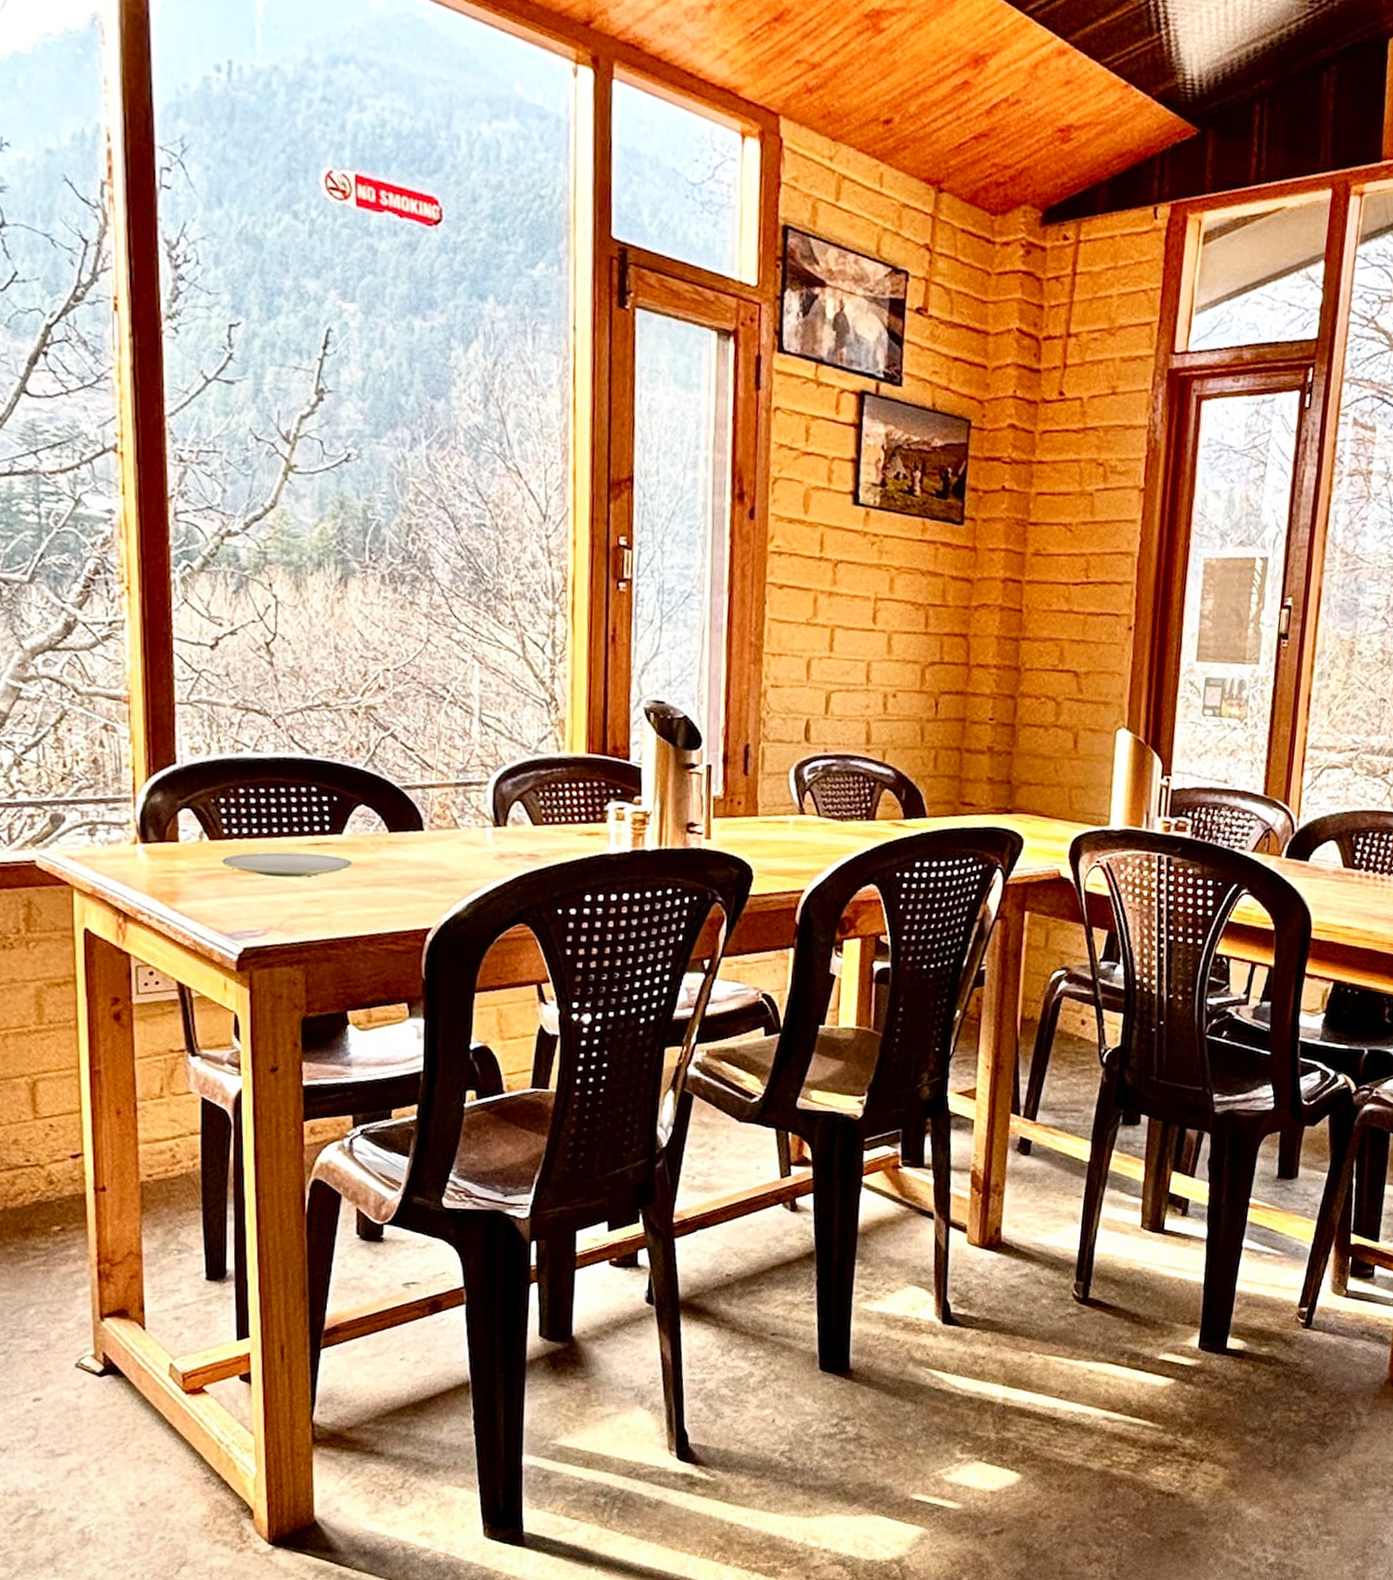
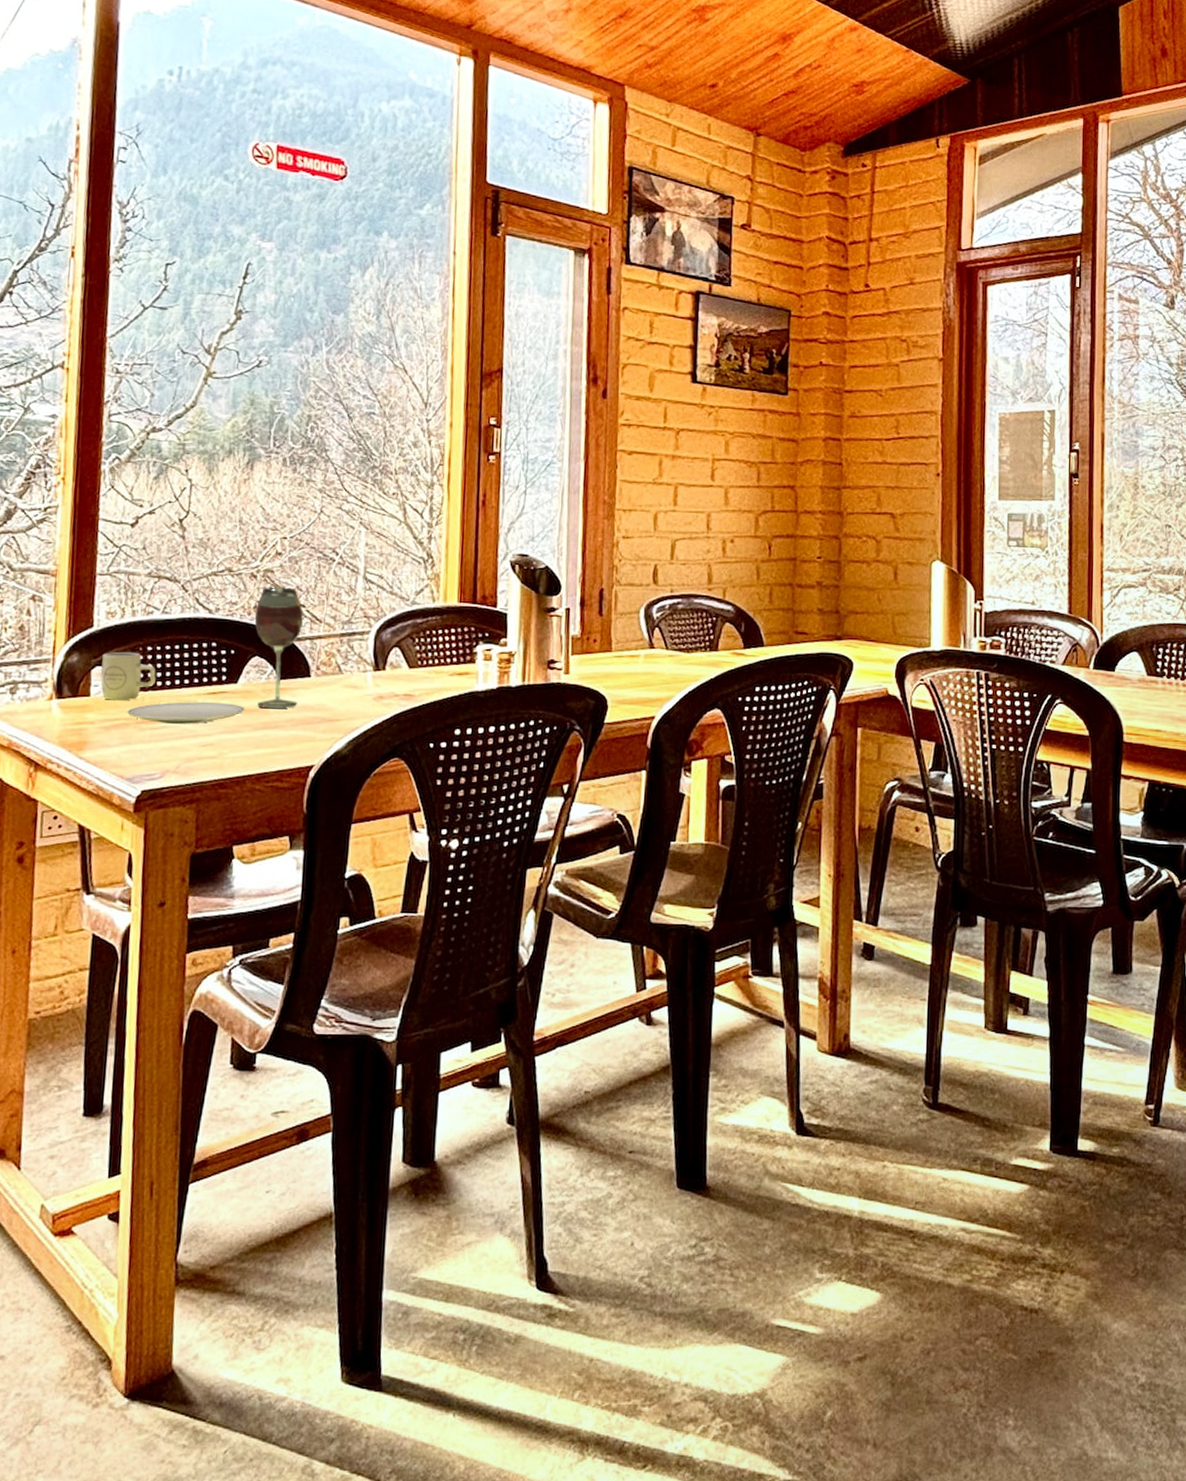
mug: none [189,793,251,848] -> present [101,651,156,701]
wineglass: none [357,726,412,865] -> present [254,587,303,709]

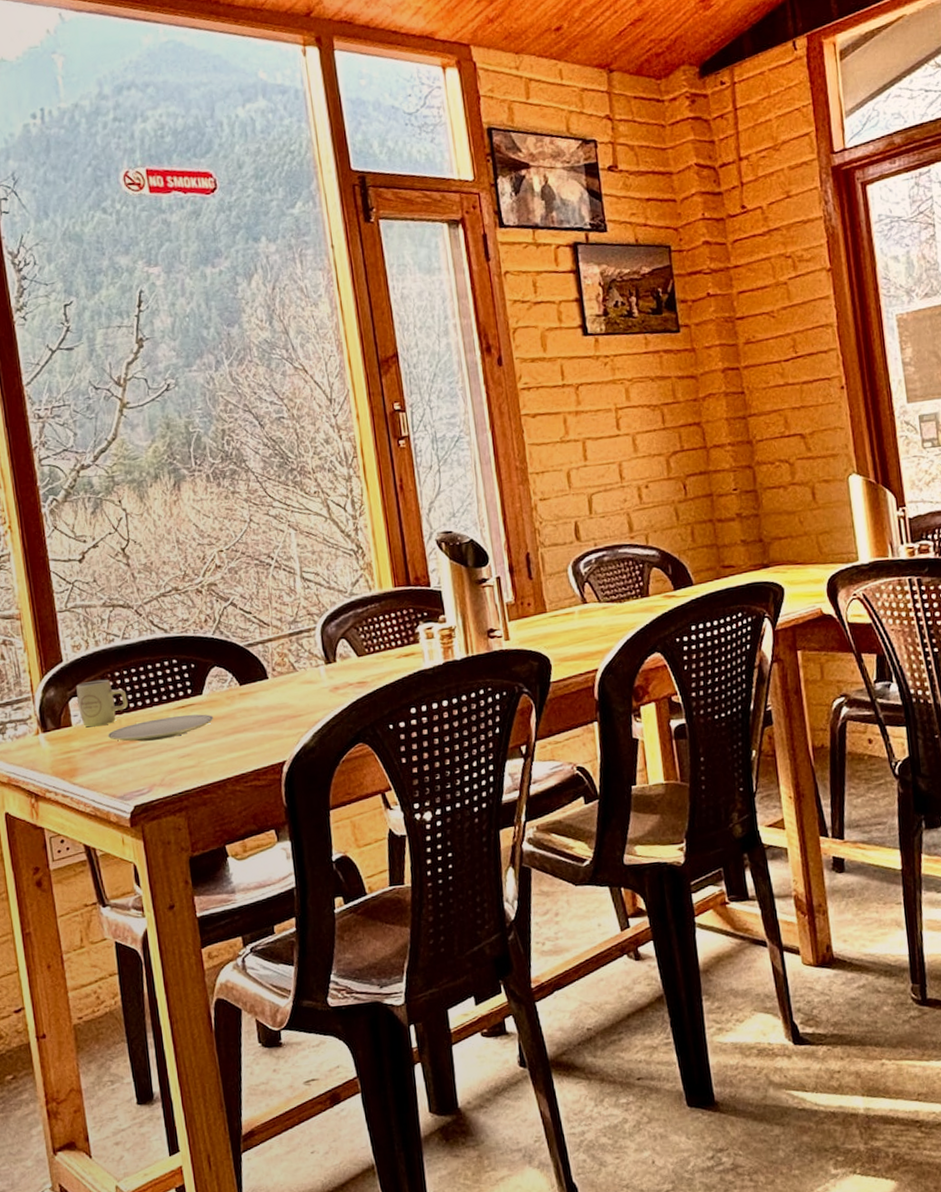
wineglass: present [254,587,303,709] -> none [206,597,261,715]

